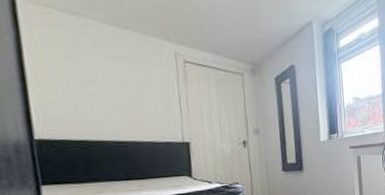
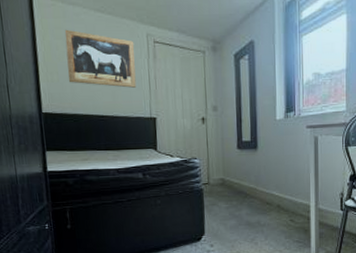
wall art: none [65,42,164,110] -> present [64,29,137,88]

